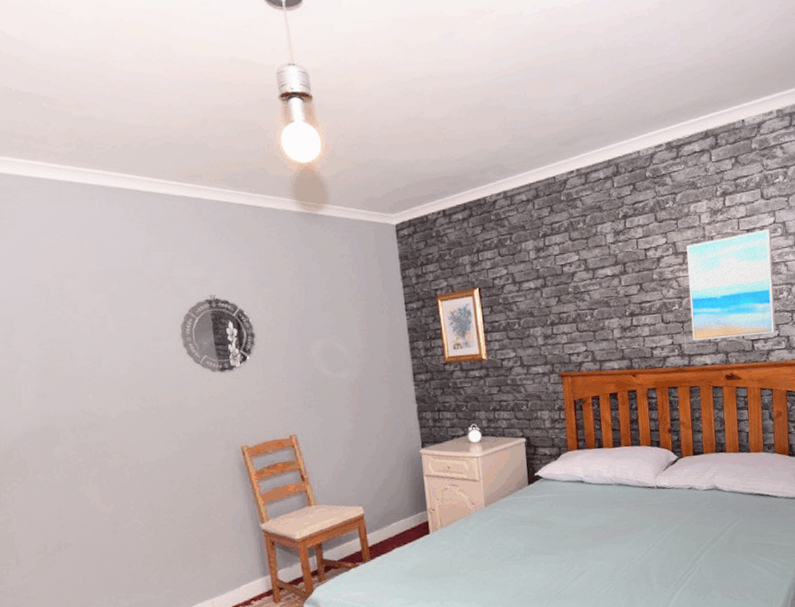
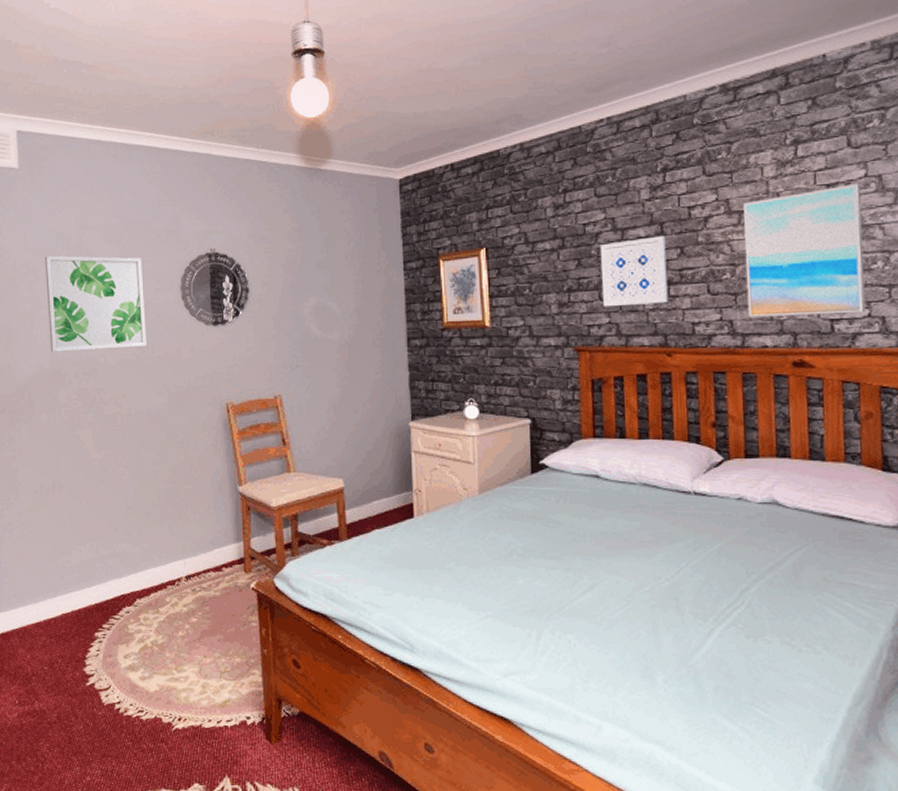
wall art: none [20,306,151,409] -> present [45,255,147,352]
wall art: none [575,274,632,338] -> present [599,236,669,307]

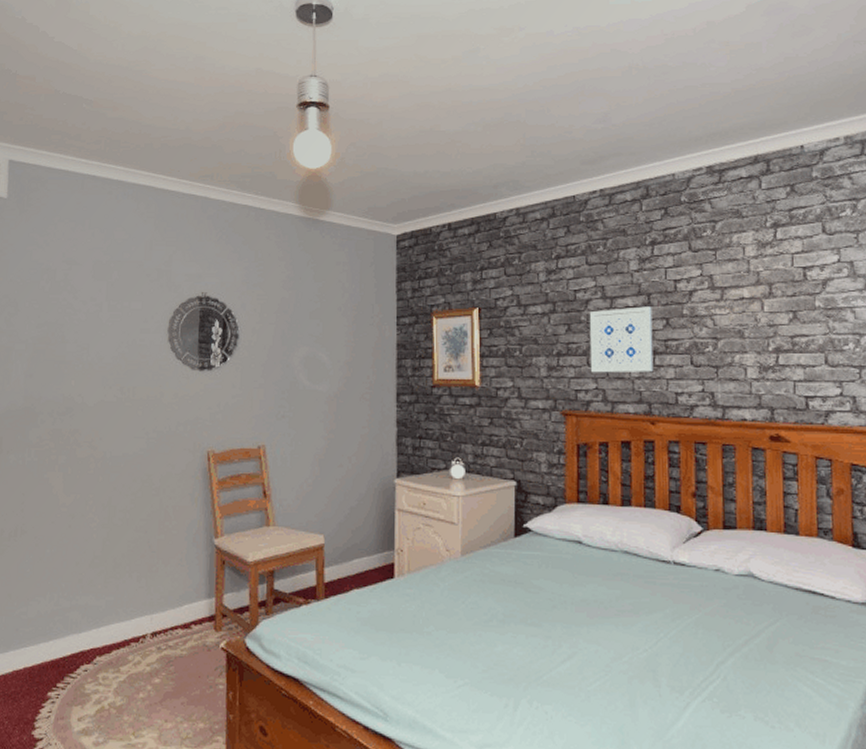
wall art: present [45,255,147,352] -> none [25,290,130,389]
wall art: present [743,184,866,317] -> none [726,268,838,392]

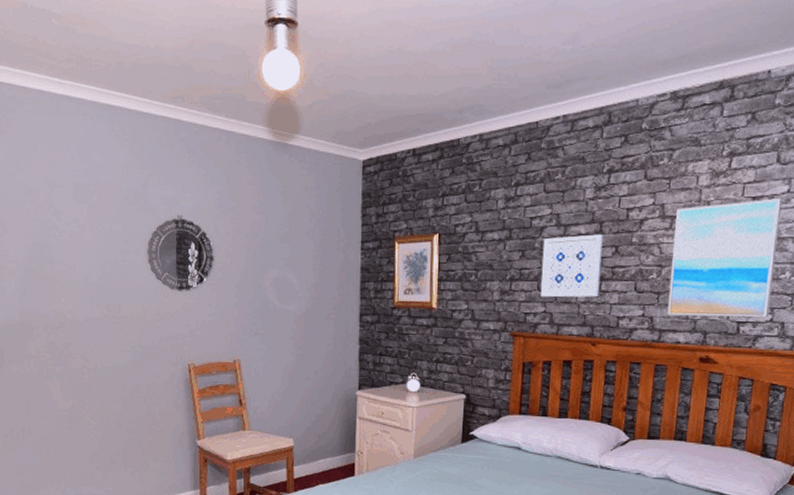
wall art: none [726,268,838,392] -> present [667,198,783,318]

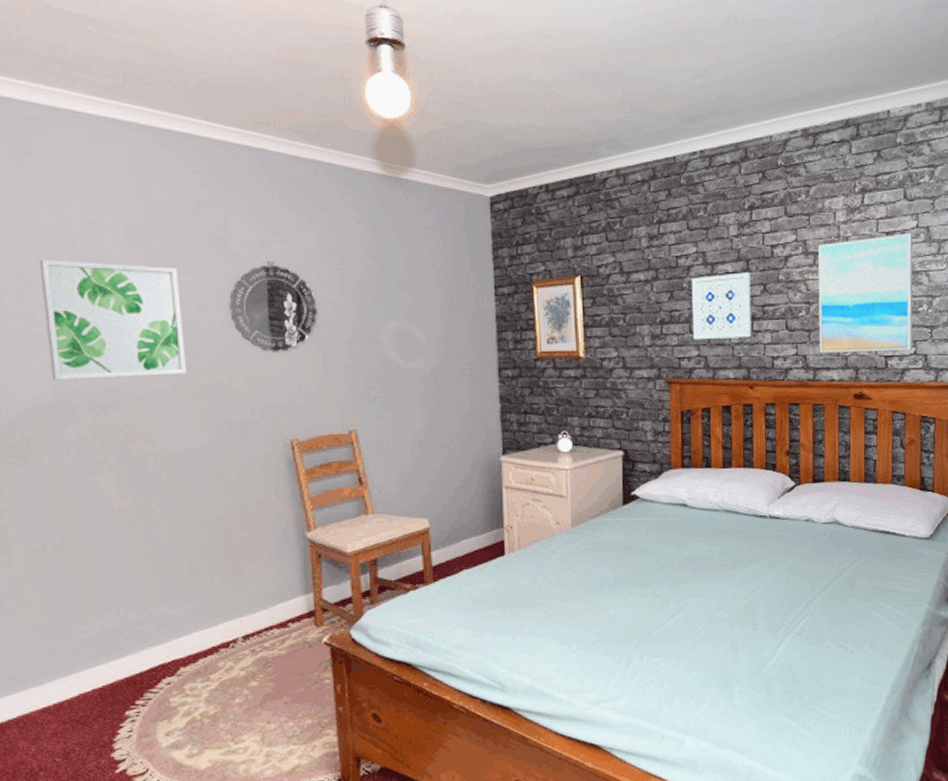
wall art: none [13,211,114,306] -> present [39,260,188,380]

